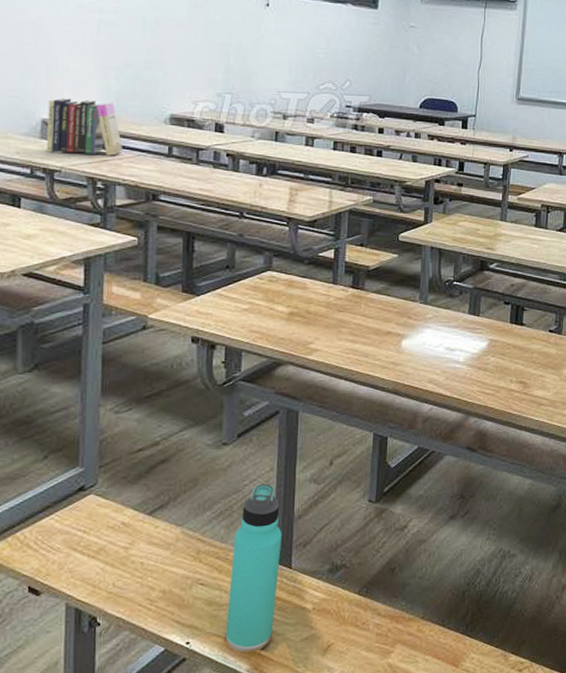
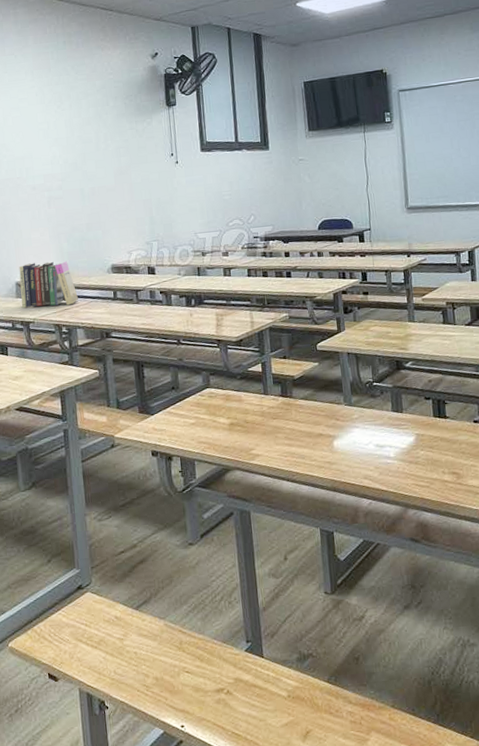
thermos bottle: present [225,483,282,653] -> none [210,578,255,737]

